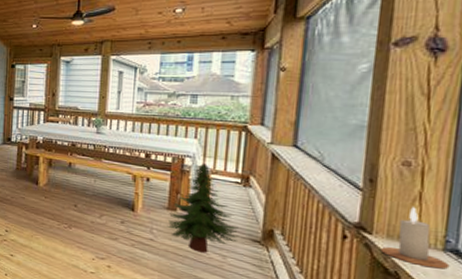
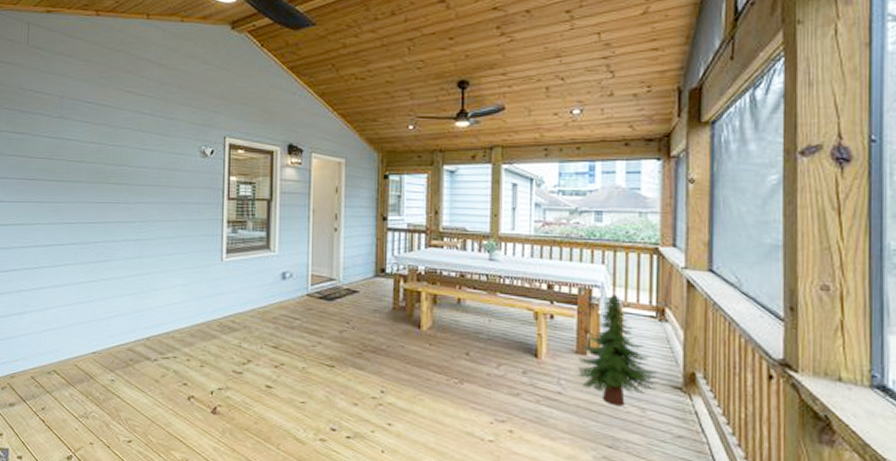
candle: present [380,207,450,269] -> none [808,338,879,409]

